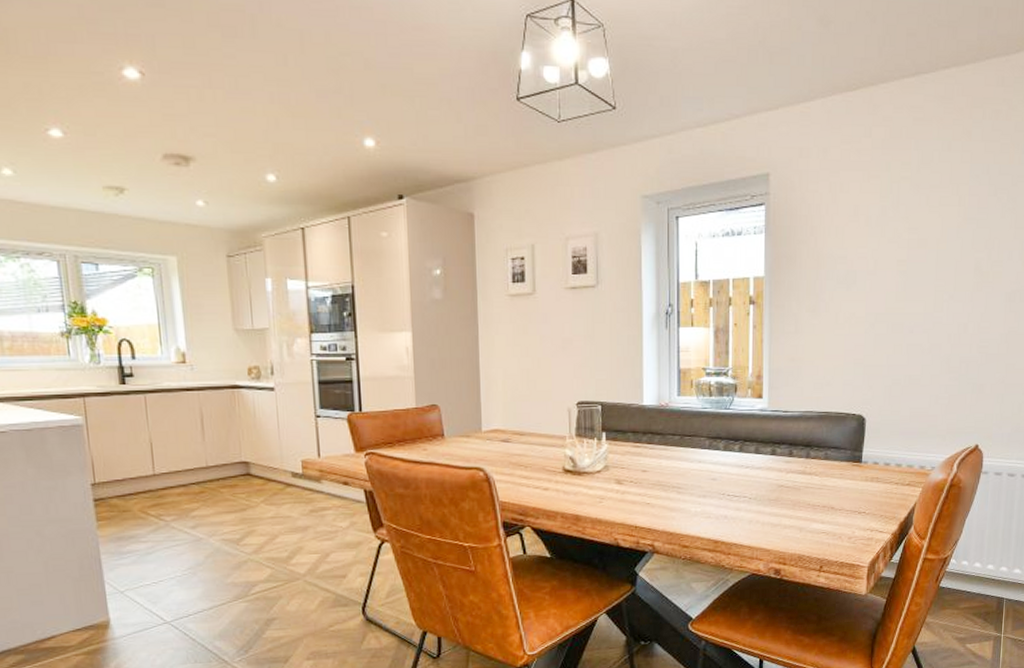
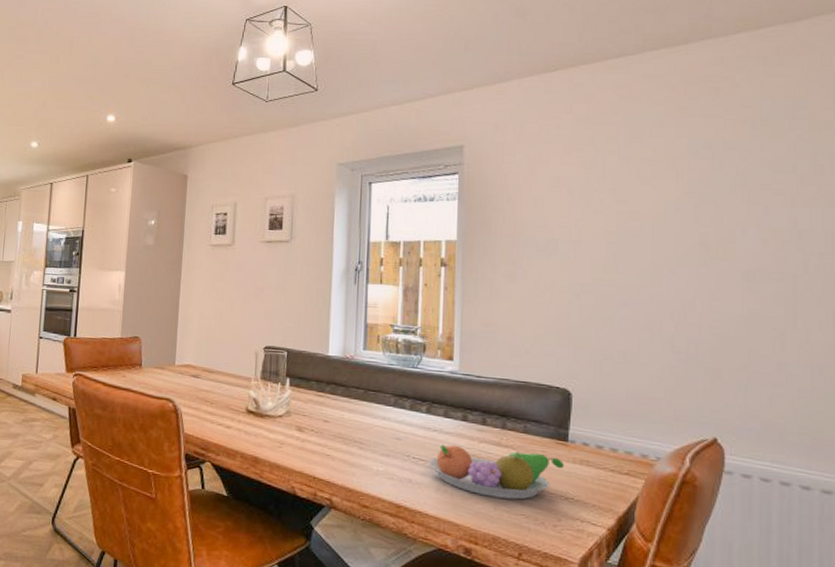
fruit bowl: none [742,476,858,521] -> present [429,444,564,500]

